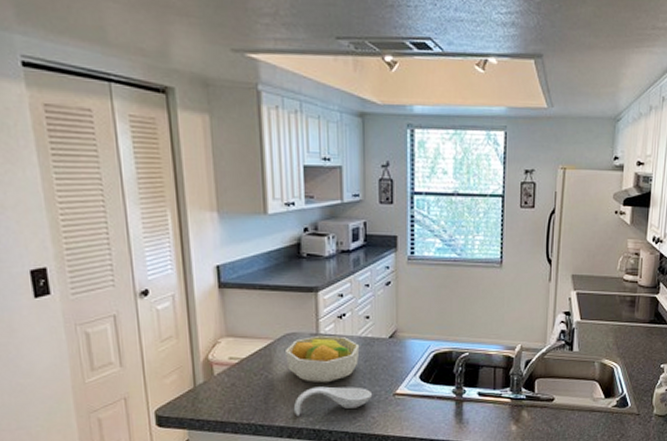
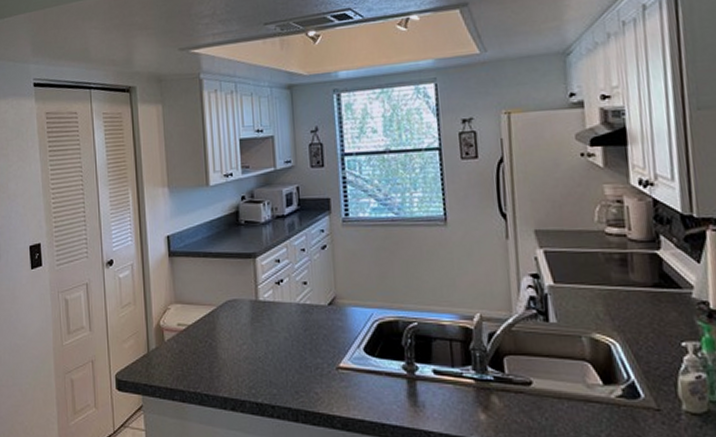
fruit bowl: present [284,335,360,383] -> none [226,301,299,353]
spoon rest: present [293,386,372,416] -> none [236,356,314,388]

